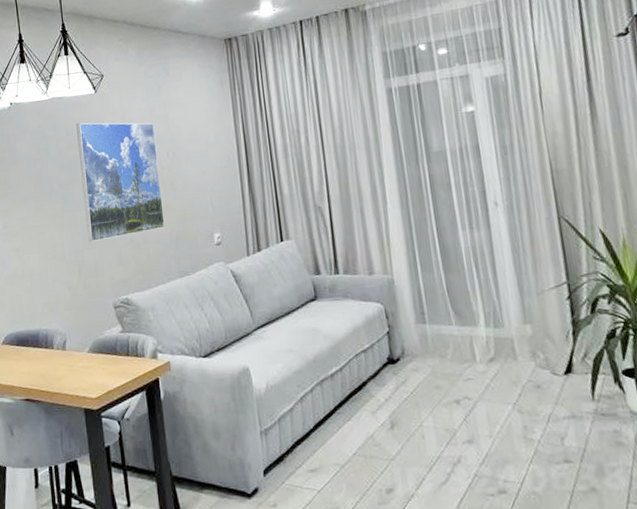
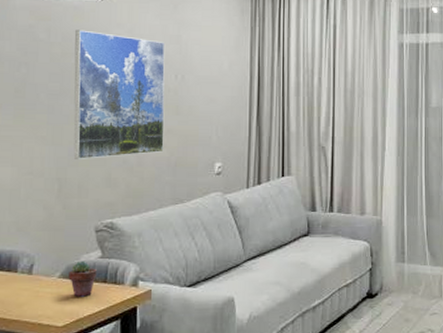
potted succulent: none [96,337,120,370] -> present [68,262,97,297]

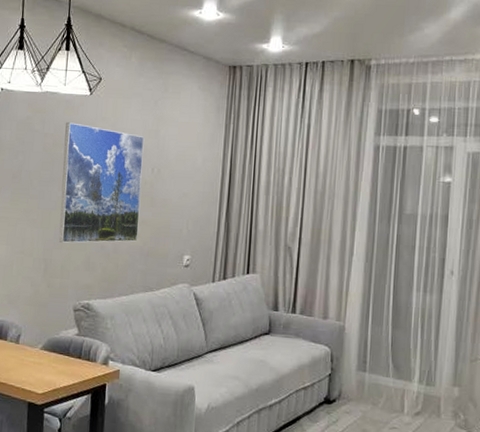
potted succulent: present [68,262,97,297] -> none [49,337,73,370]

